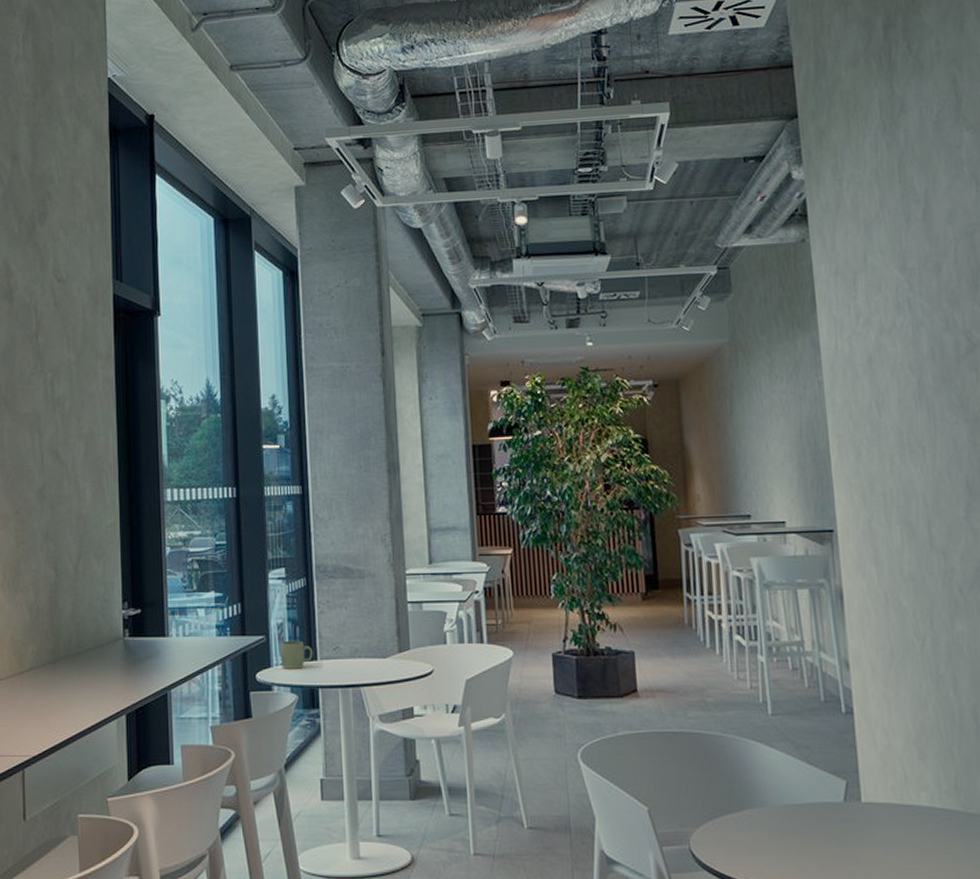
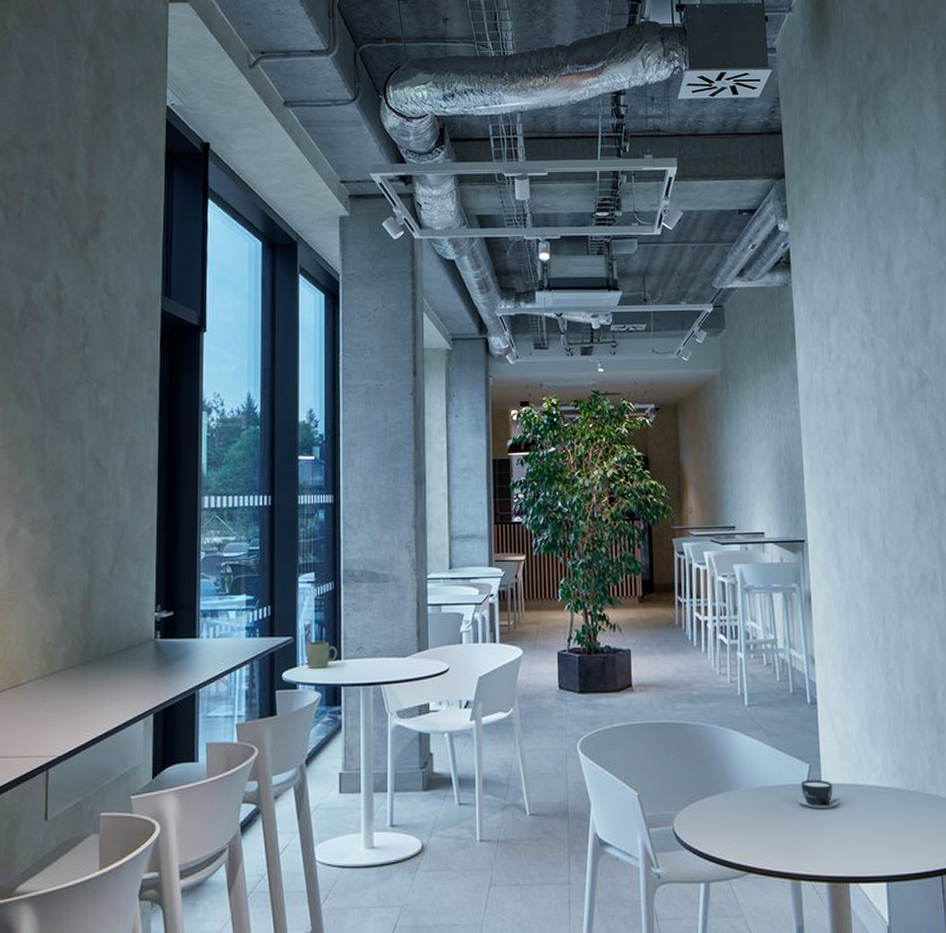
teacup: none [833,798,884,831] -> present [797,779,840,809]

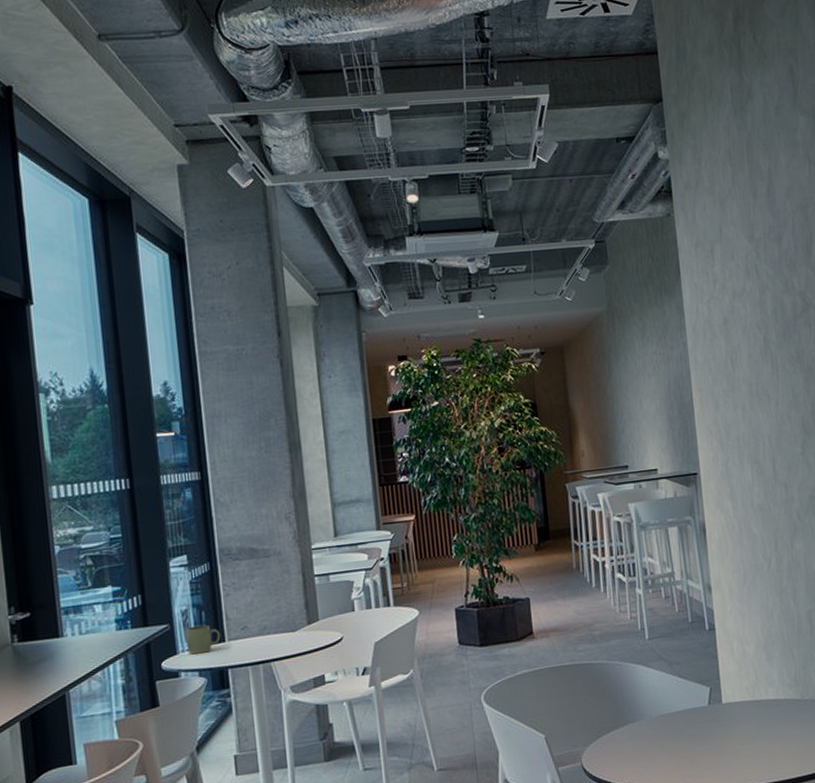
teacup: present [797,779,840,809] -> none [700,700,740,728]

